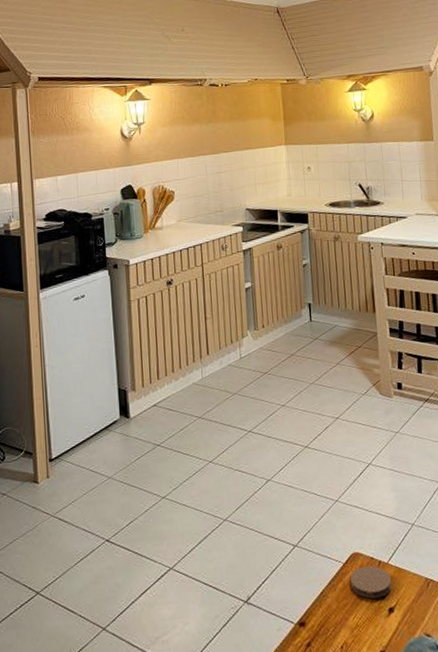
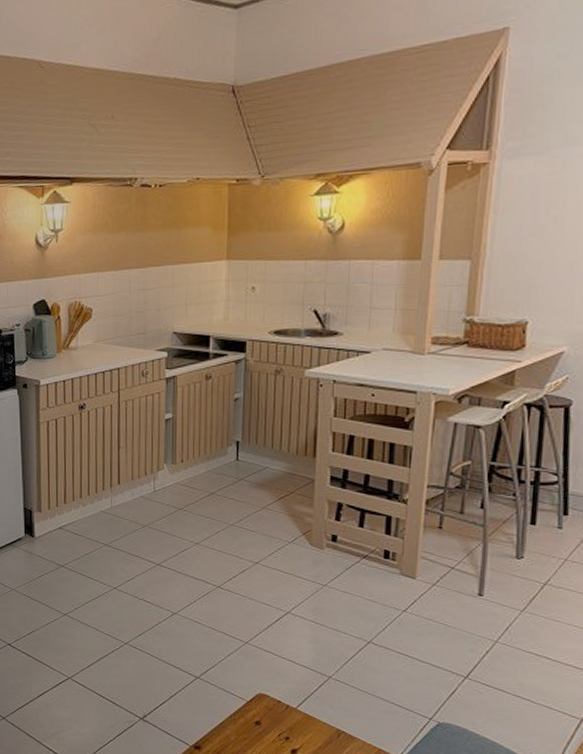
coaster: present [350,565,392,599] -> none [252,707,298,739]

